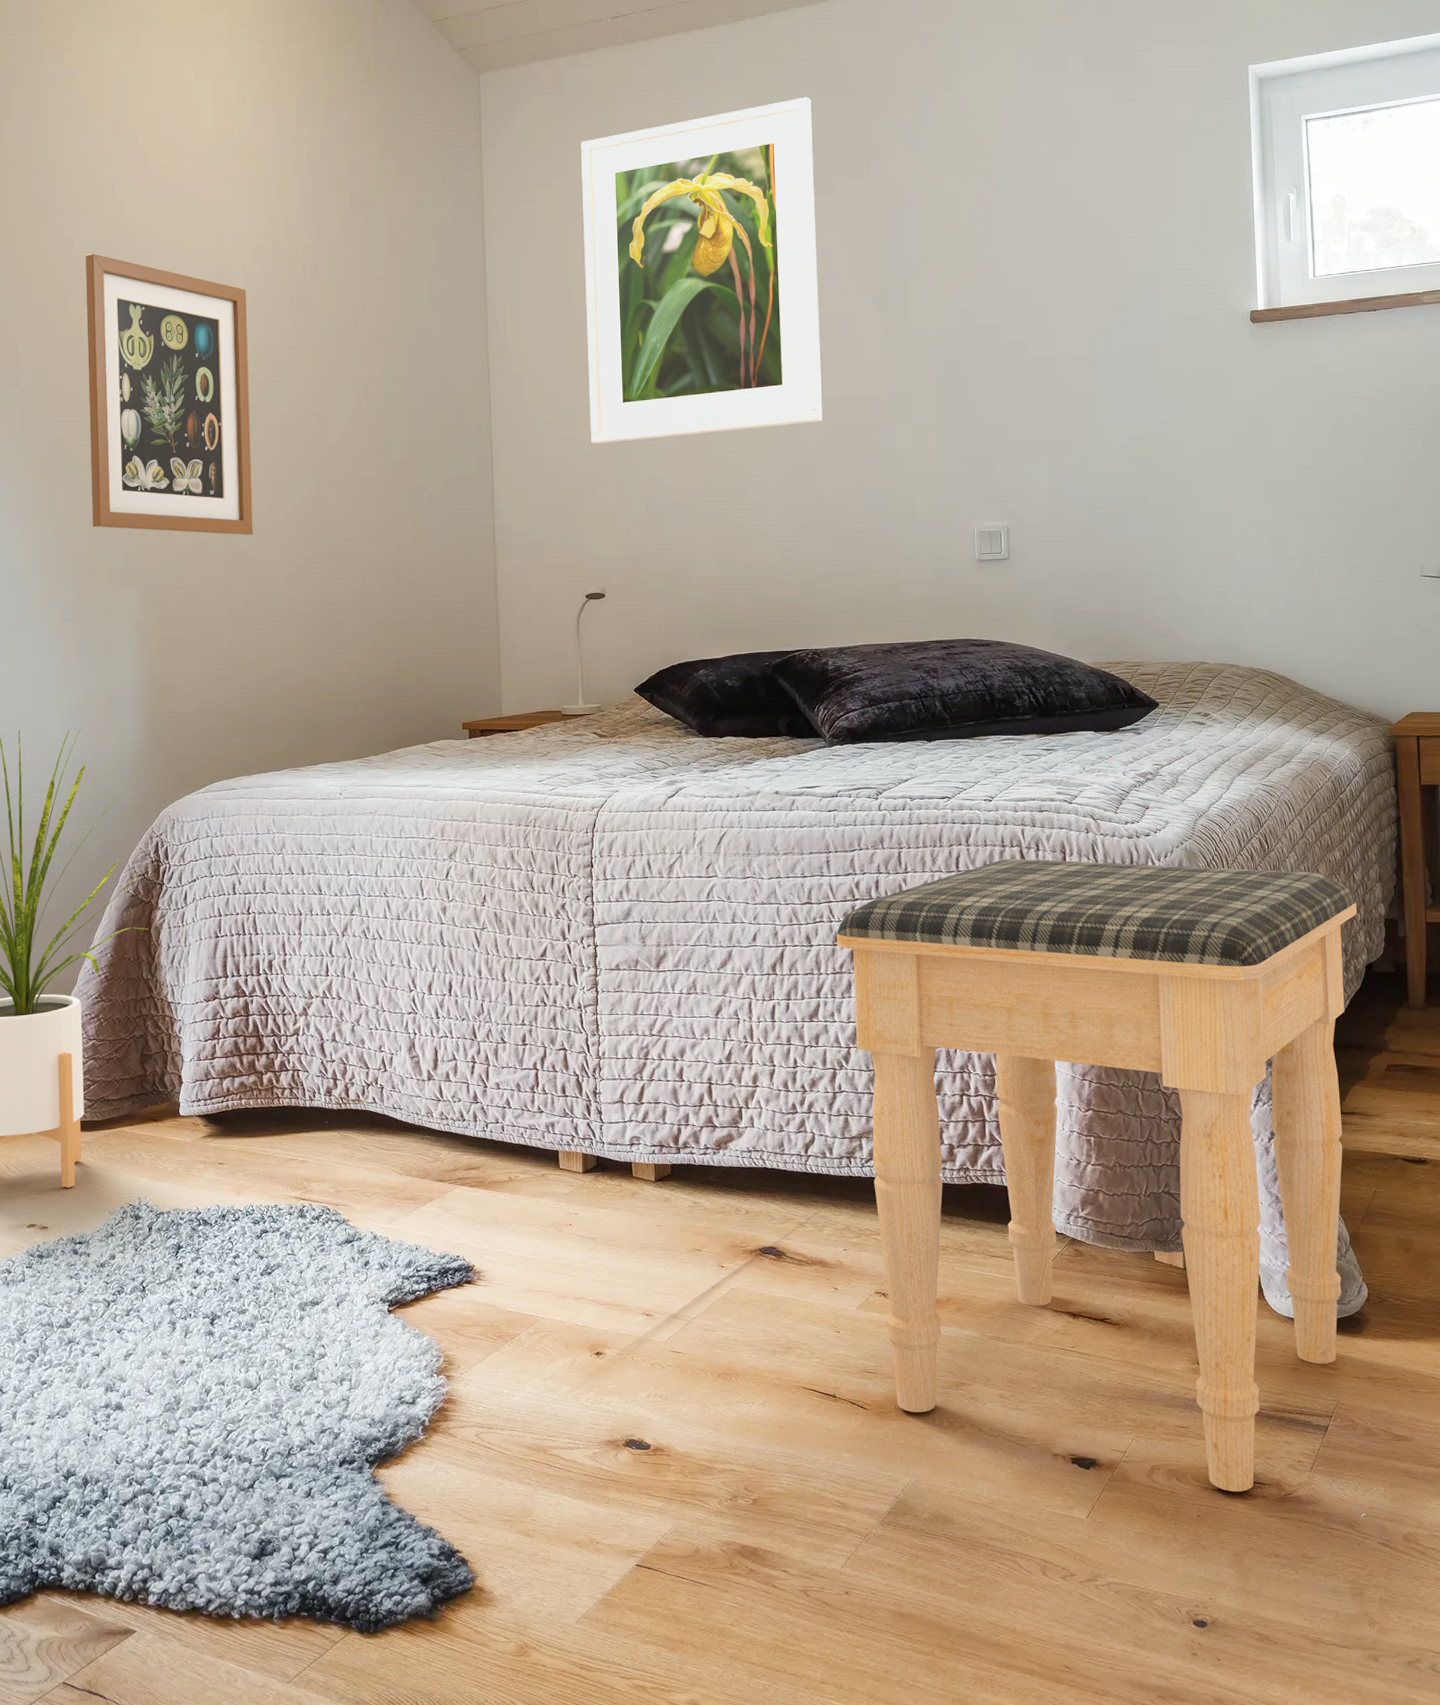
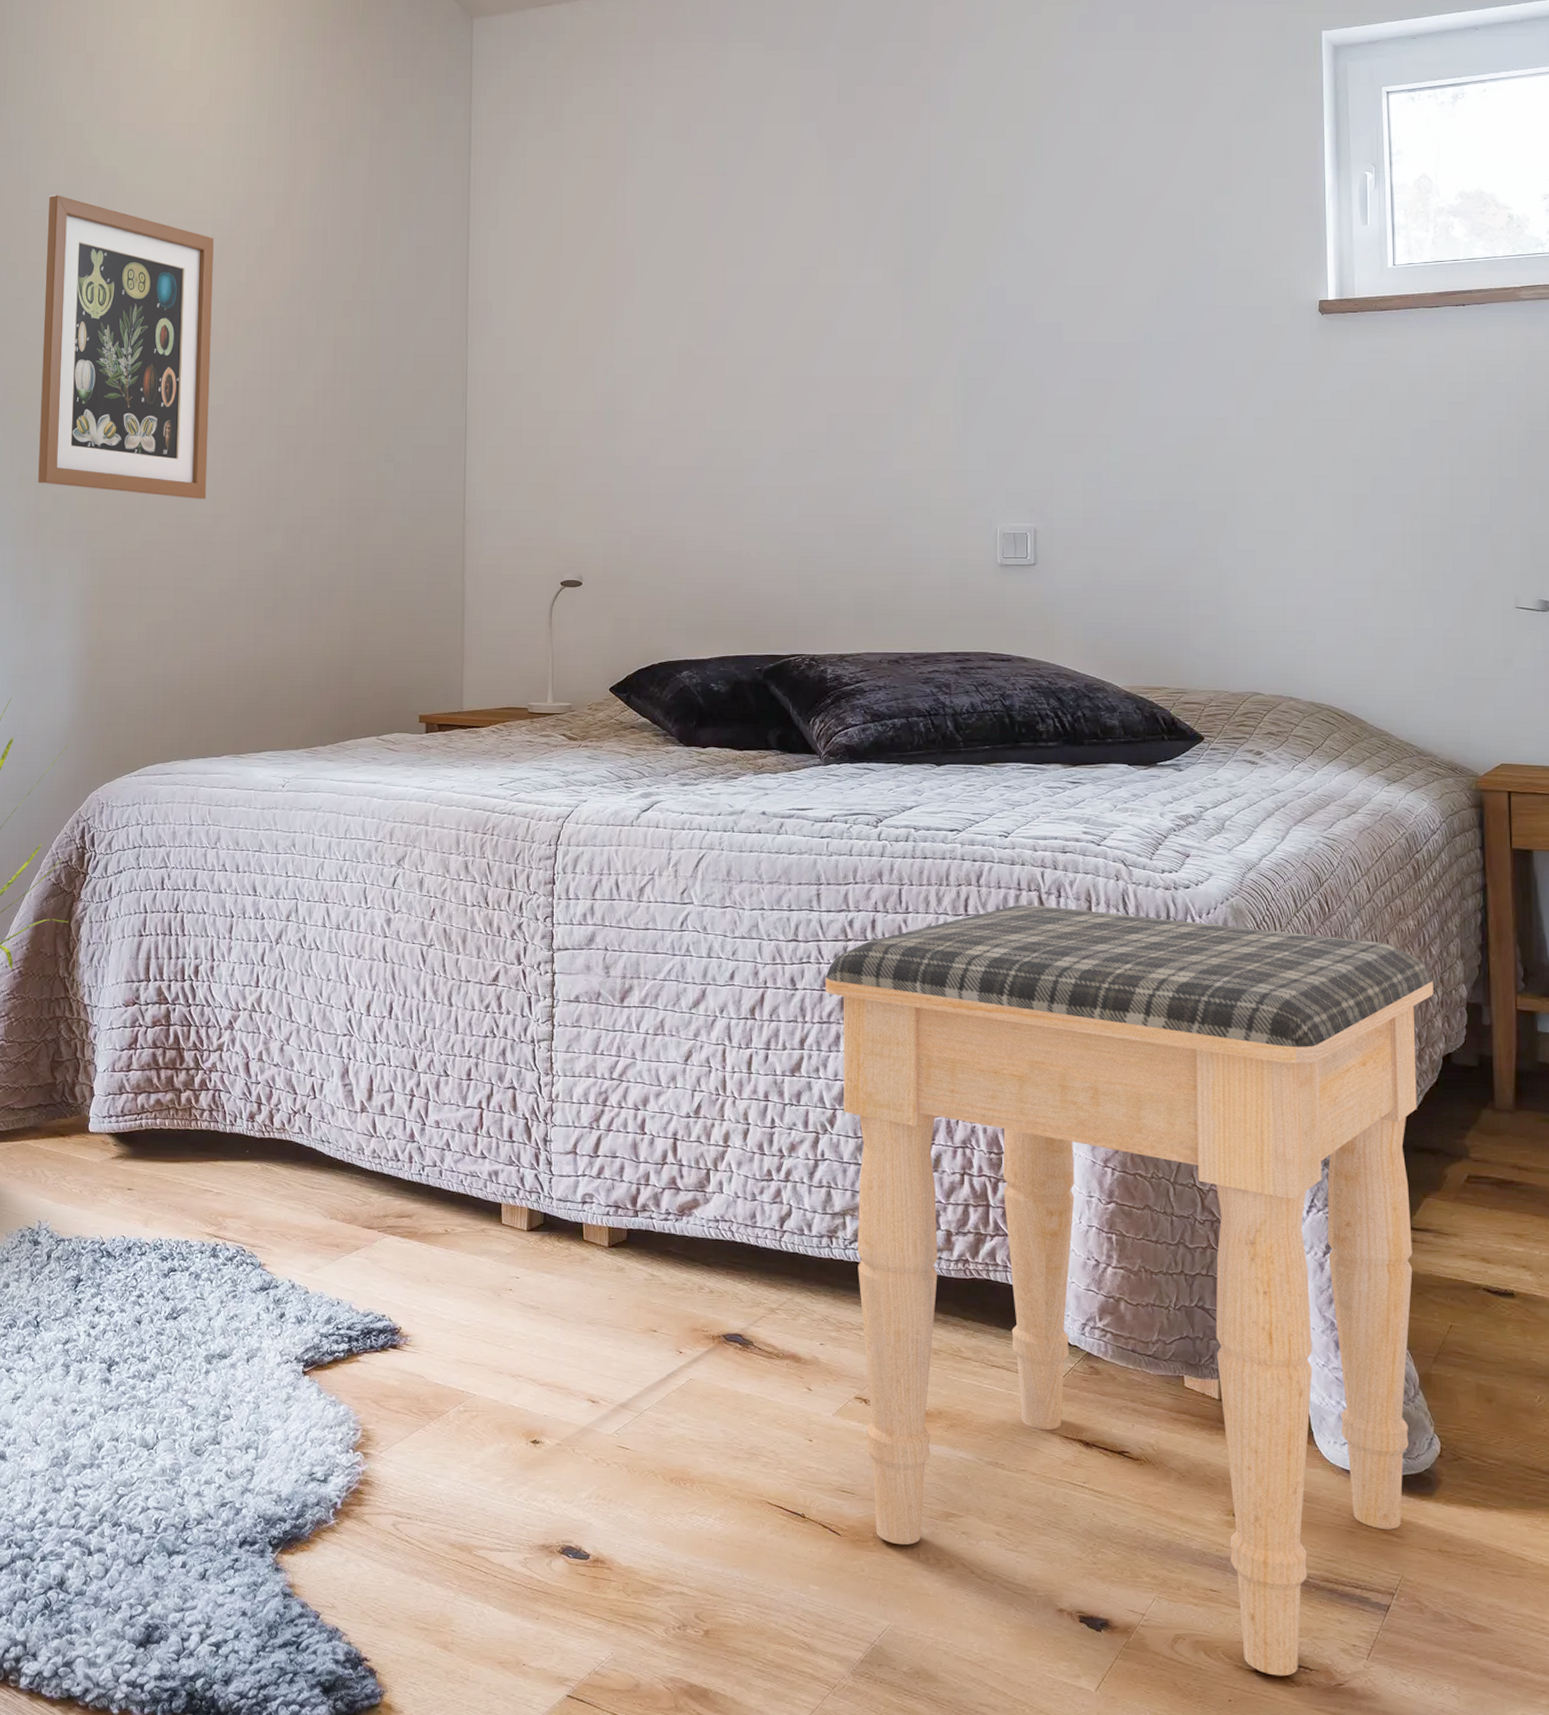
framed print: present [581,96,823,444] -> none [574,52,831,417]

